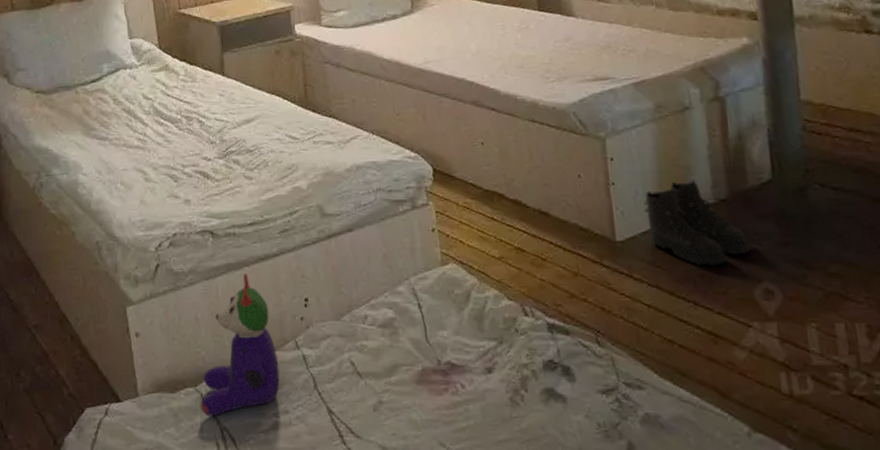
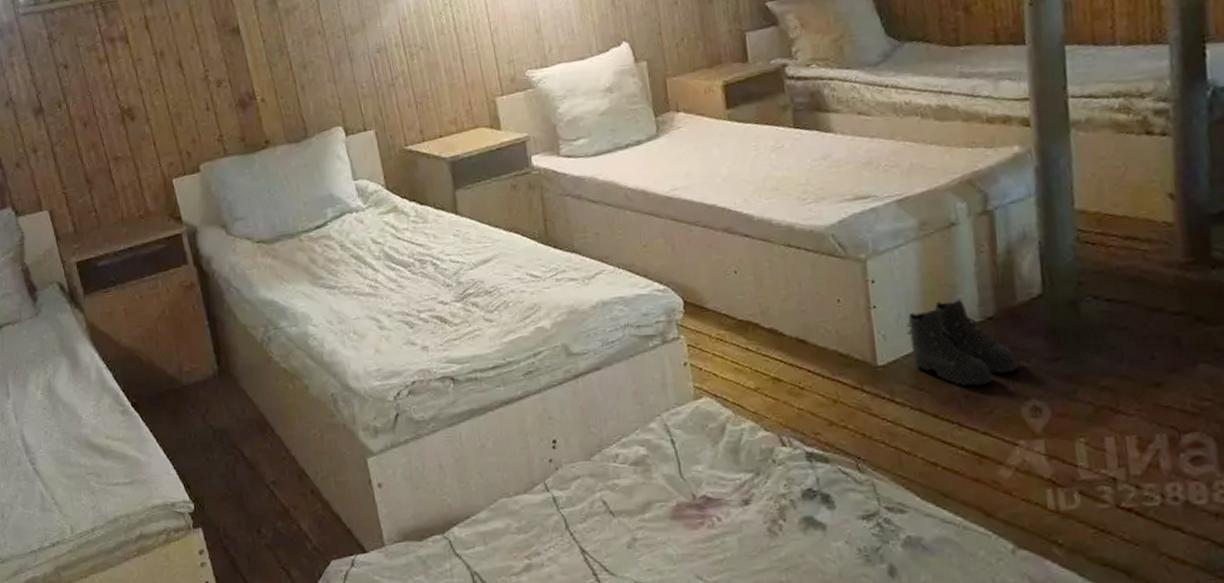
stuffed toy: present [201,273,280,417] -> none [450,418,530,562]

